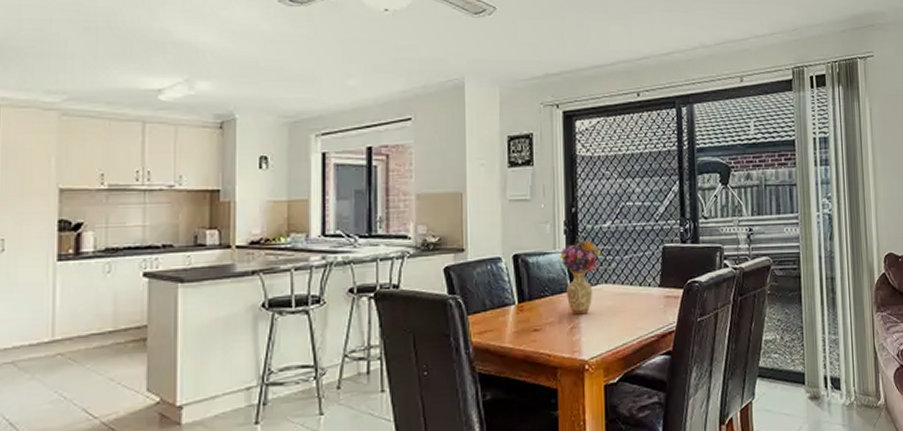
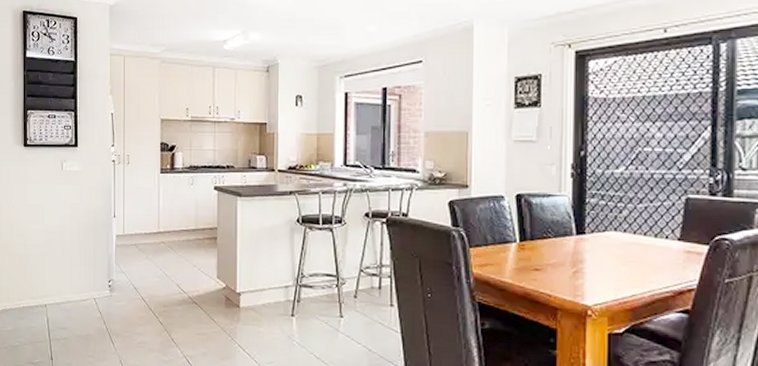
flower arrangement: present [560,236,601,315] -> none [565,180,611,260]

